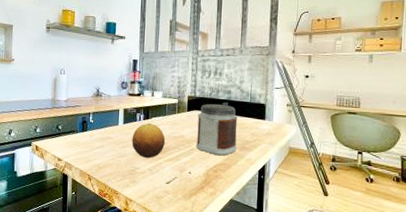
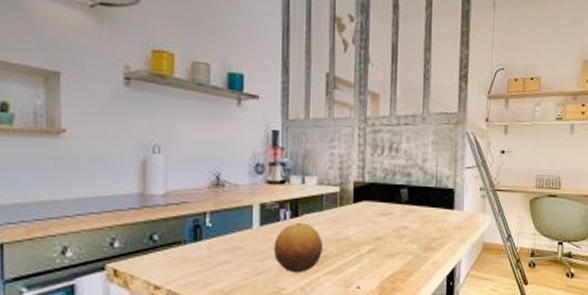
jar: present [195,104,238,155] -> none [365,192,420,260]

